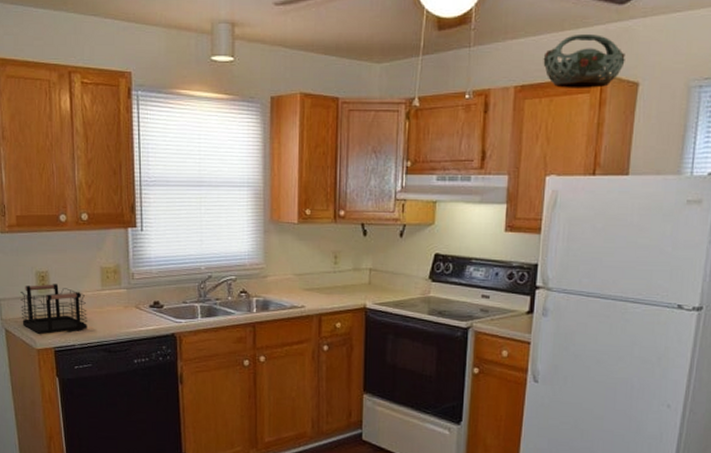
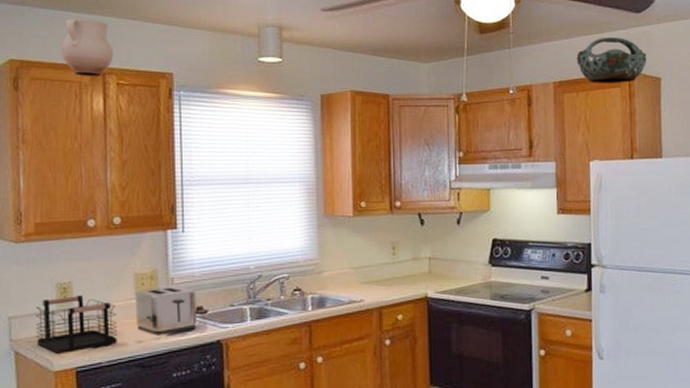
ceramic jug: none [31,15,78,74] -> present [61,18,114,76]
toaster: none [102,280,155,325] -> present [135,286,198,336]

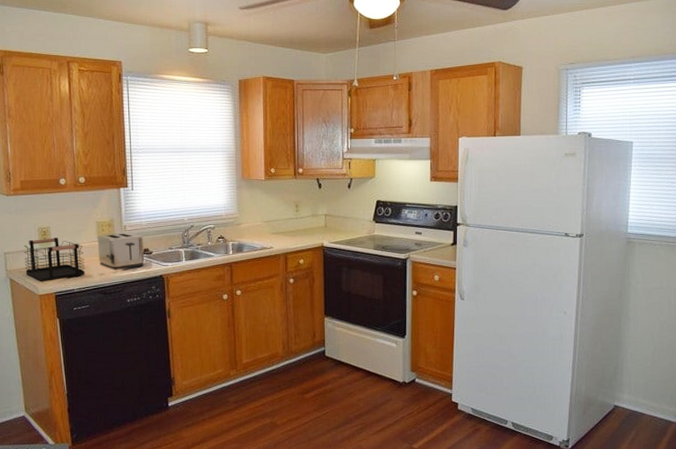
ceramic jug: present [61,18,114,76] -> none [35,16,75,64]
decorative basket: present [576,36,647,83] -> none [451,31,511,71]

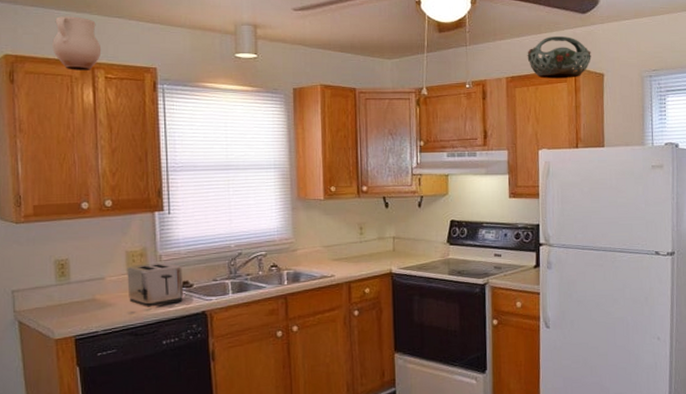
dish rack: present [24,238,85,282] -> none [37,271,112,324]
ceramic jug: none [35,16,75,64] -> present [52,16,102,70]
decorative basket: none [451,31,511,71] -> present [527,35,591,79]

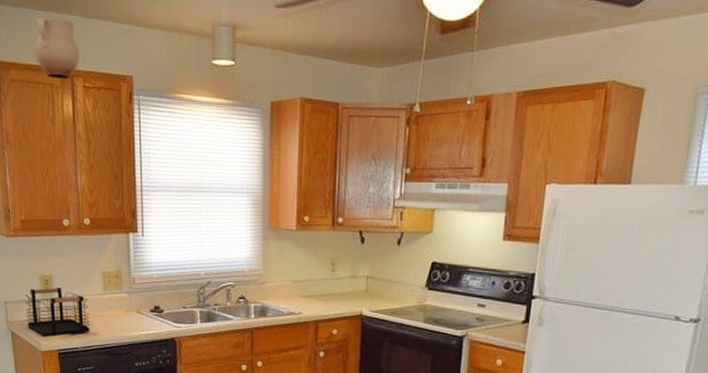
dish rack: none [37,271,112,324] -> present [25,287,90,338]
toaster: present [127,262,184,307] -> none [104,285,155,329]
decorative basket: present [527,35,591,79] -> none [547,37,632,94]

